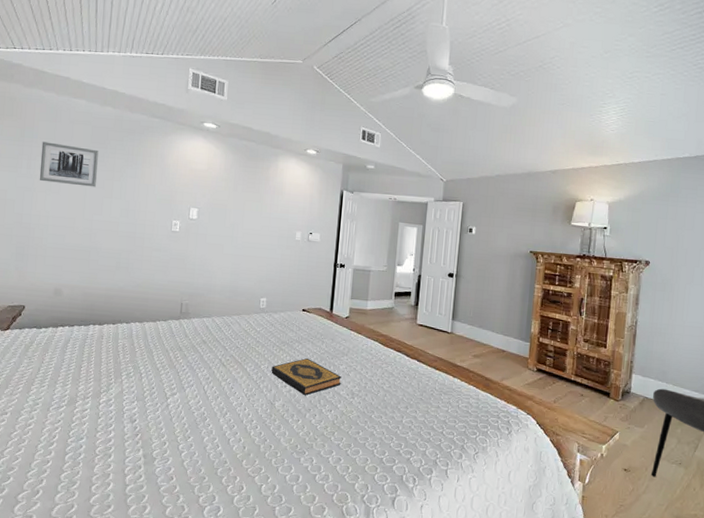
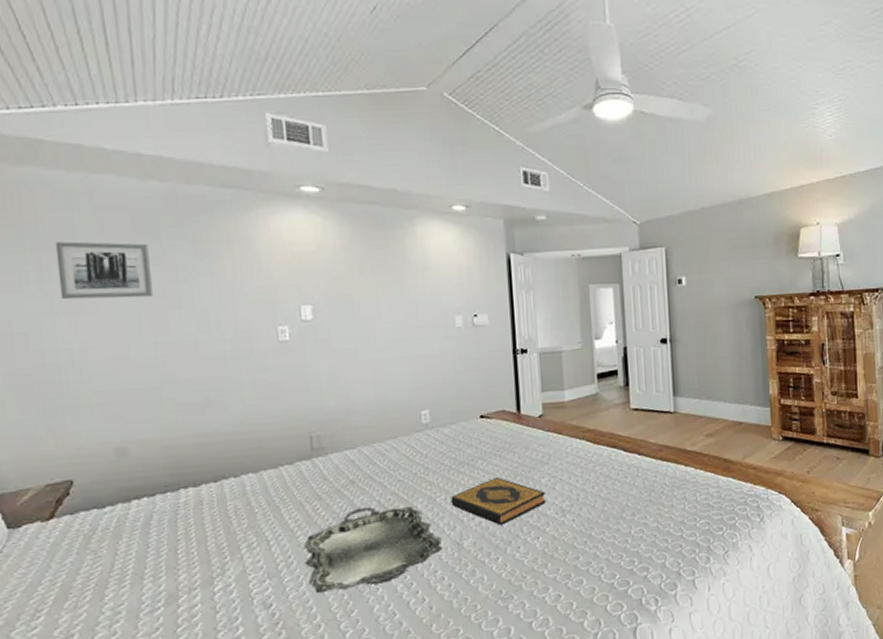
serving tray: none [163,362,260,421] -> present [303,507,442,594]

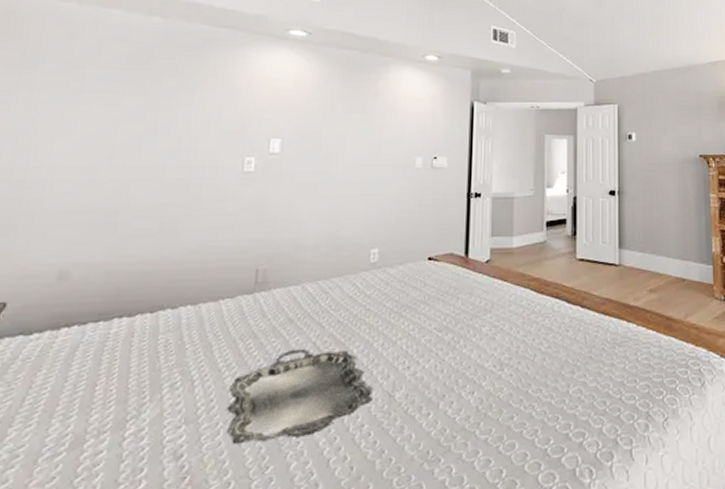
wall art: present [55,241,154,300] -> none [43,66,139,122]
hardback book: present [451,476,547,525] -> none [388,323,486,376]

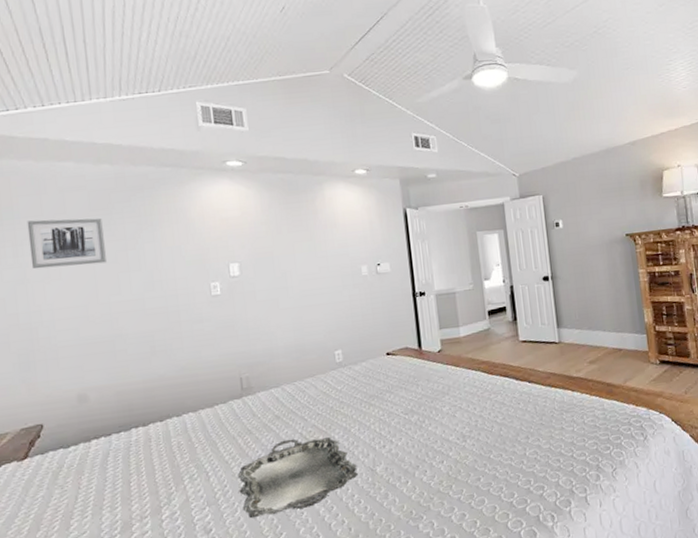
wall art: none [43,66,139,122] -> present [27,218,108,269]

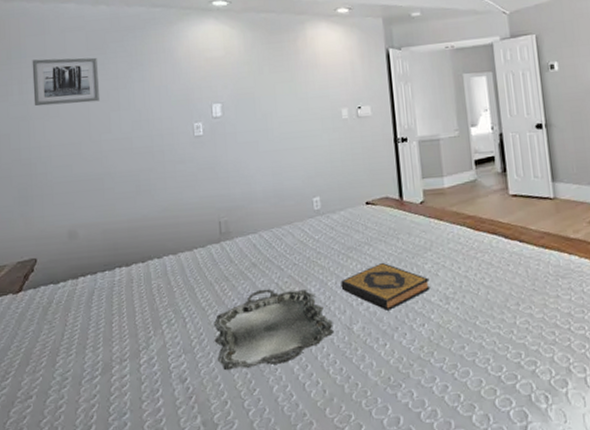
hardback book: none [363,407,449,452] -> present [340,262,430,311]

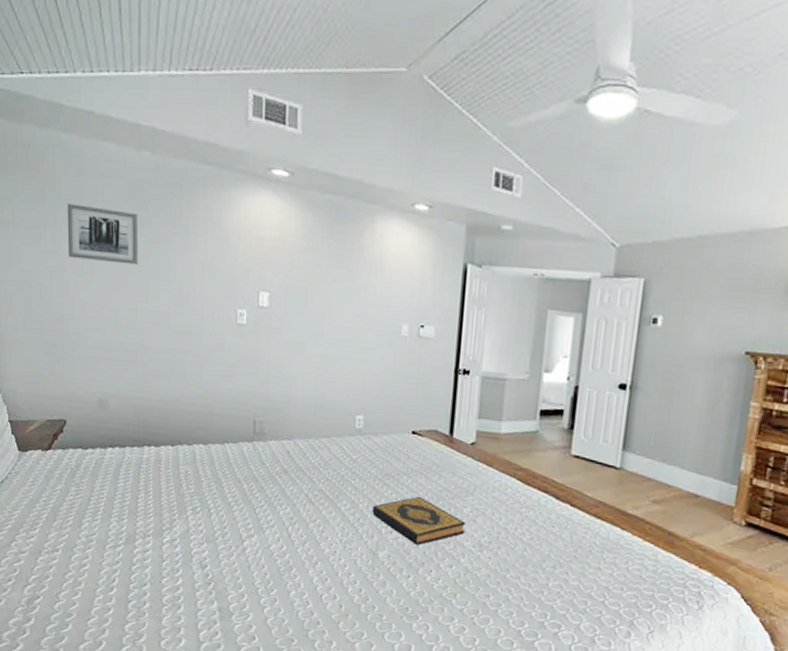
serving tray: present [213,289,334,371] -> none [237,497,359,572]

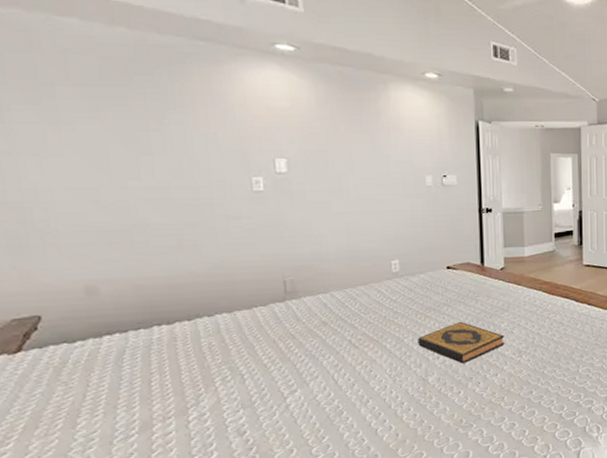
wall art: present [67,204,139,265] -> none [15,82,124,142]

